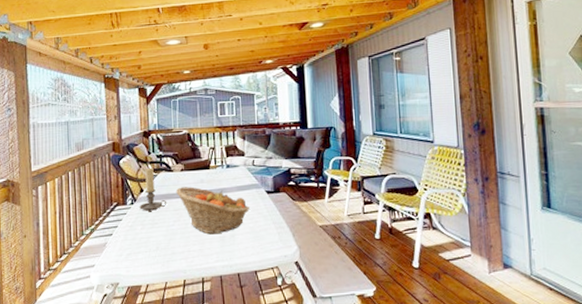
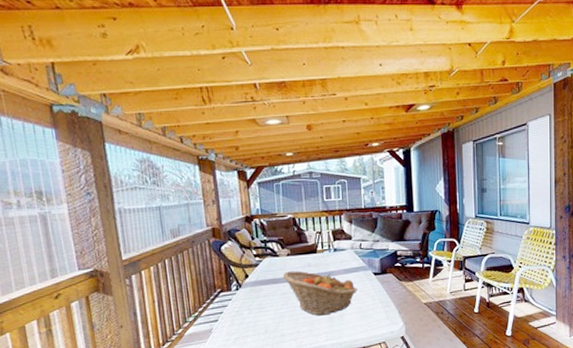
candle holder: present [139,167,167,211] -> none [245,253,274,296]

